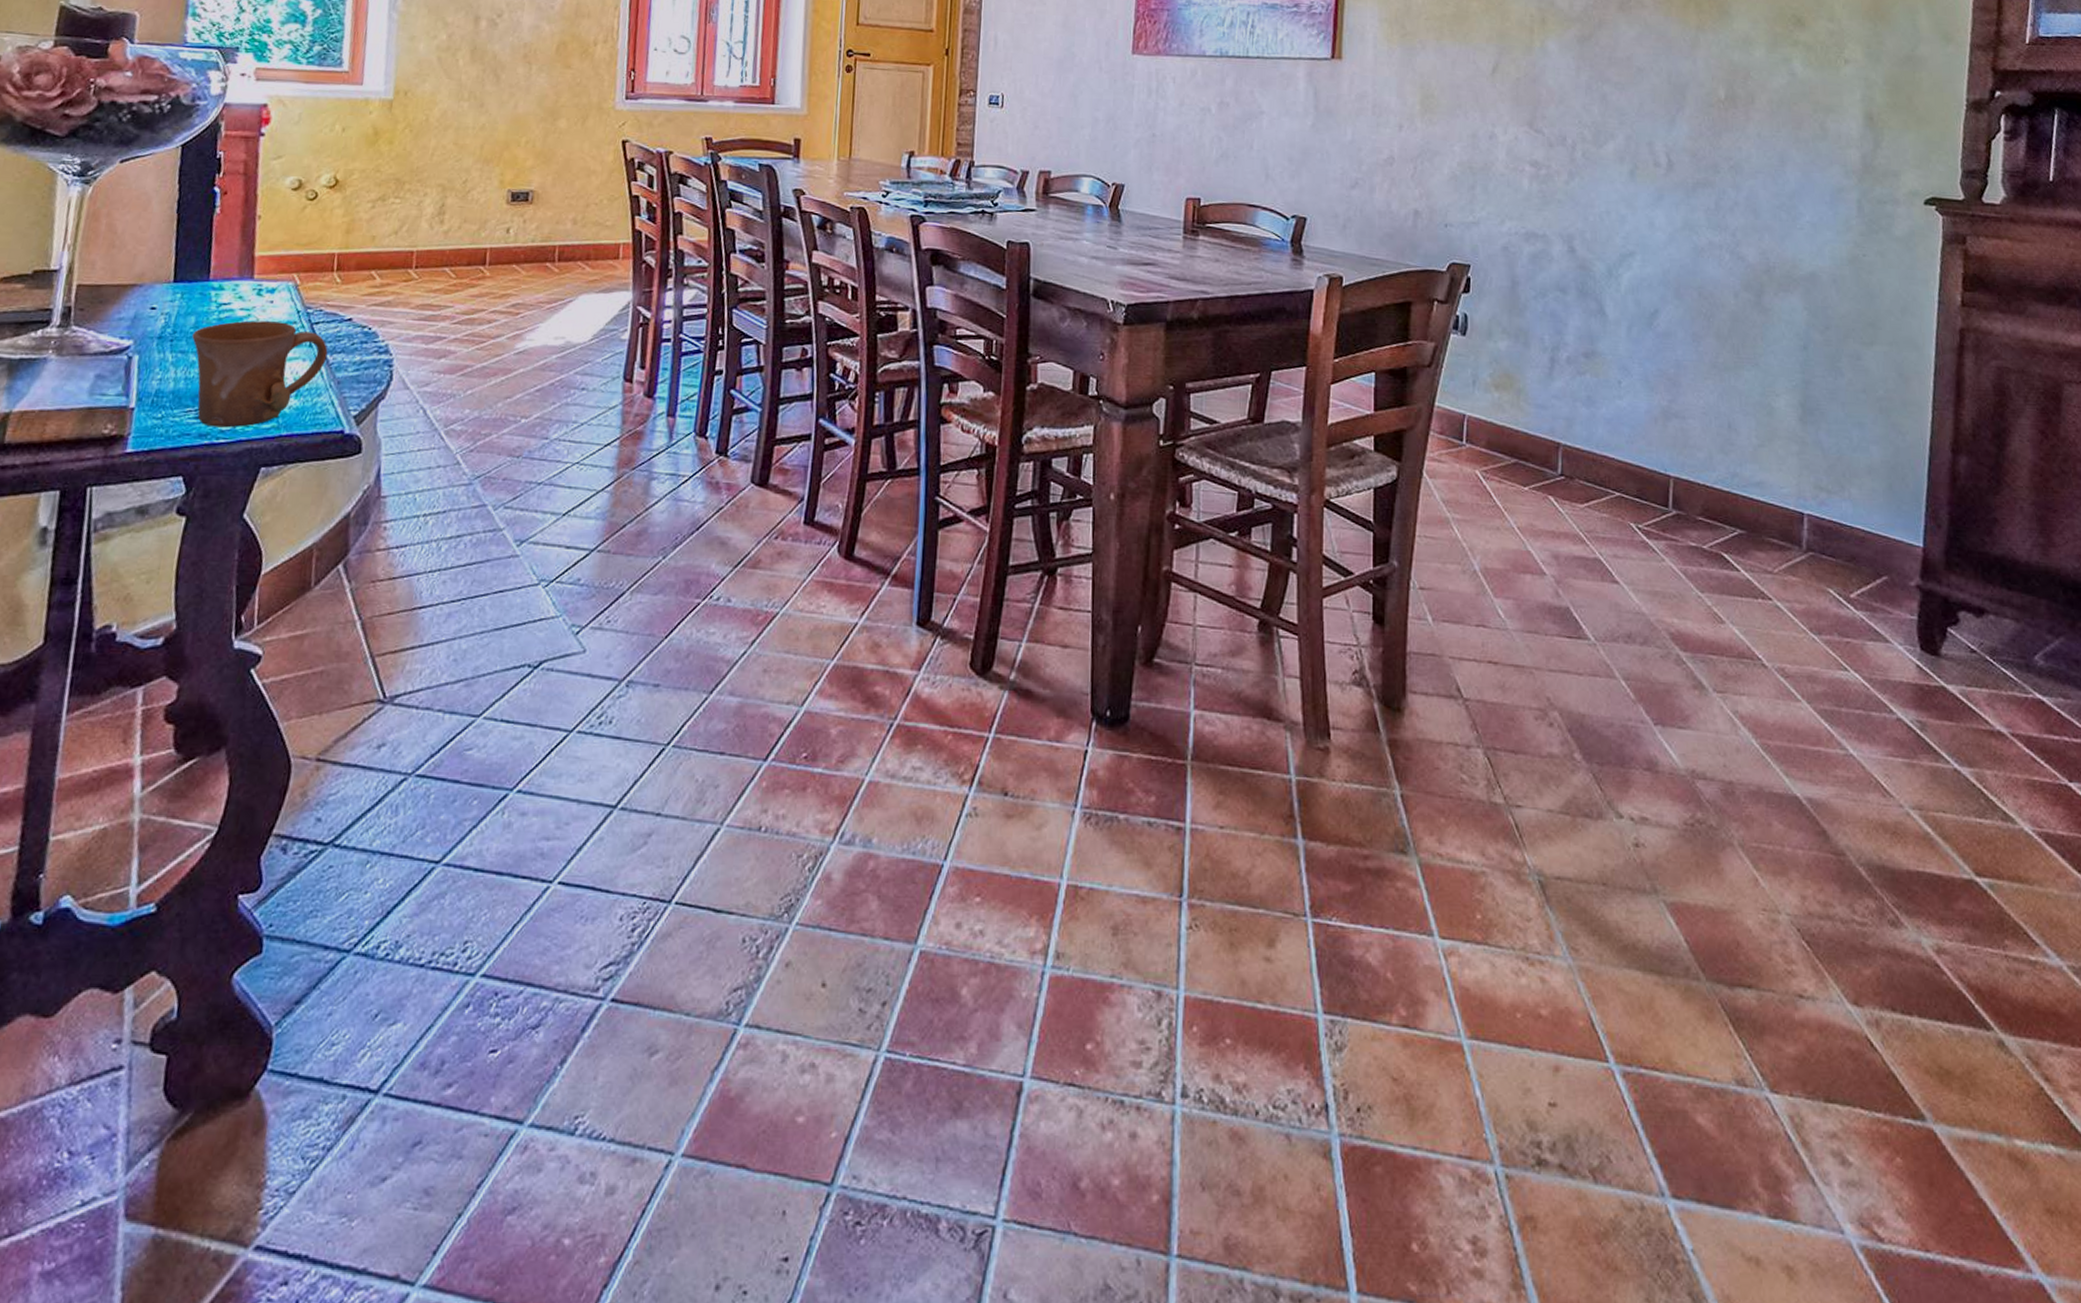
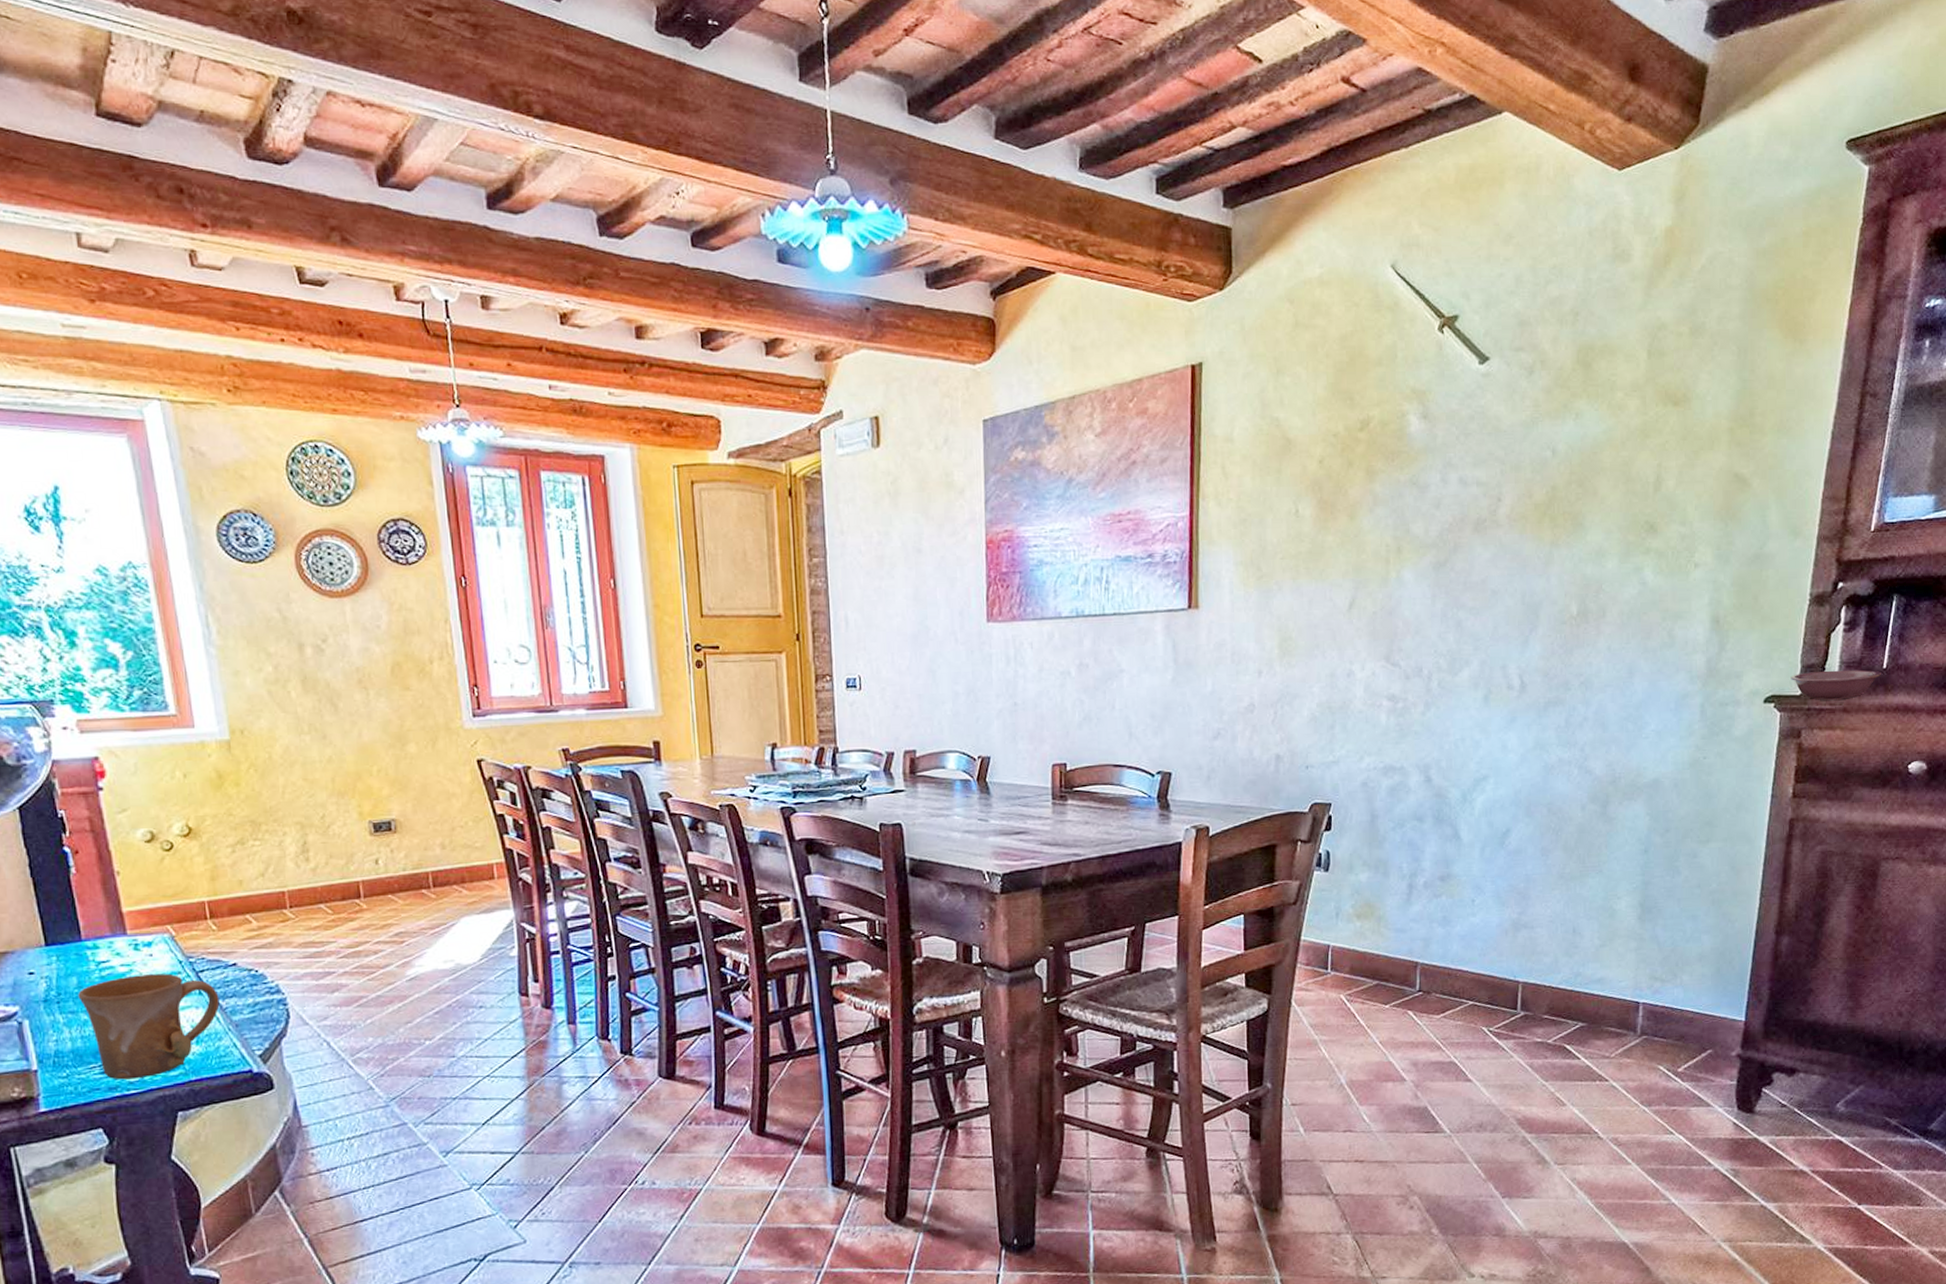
ceramic bowl: none [1951,177,2049,210] -> present [1790,669,1882,701]

